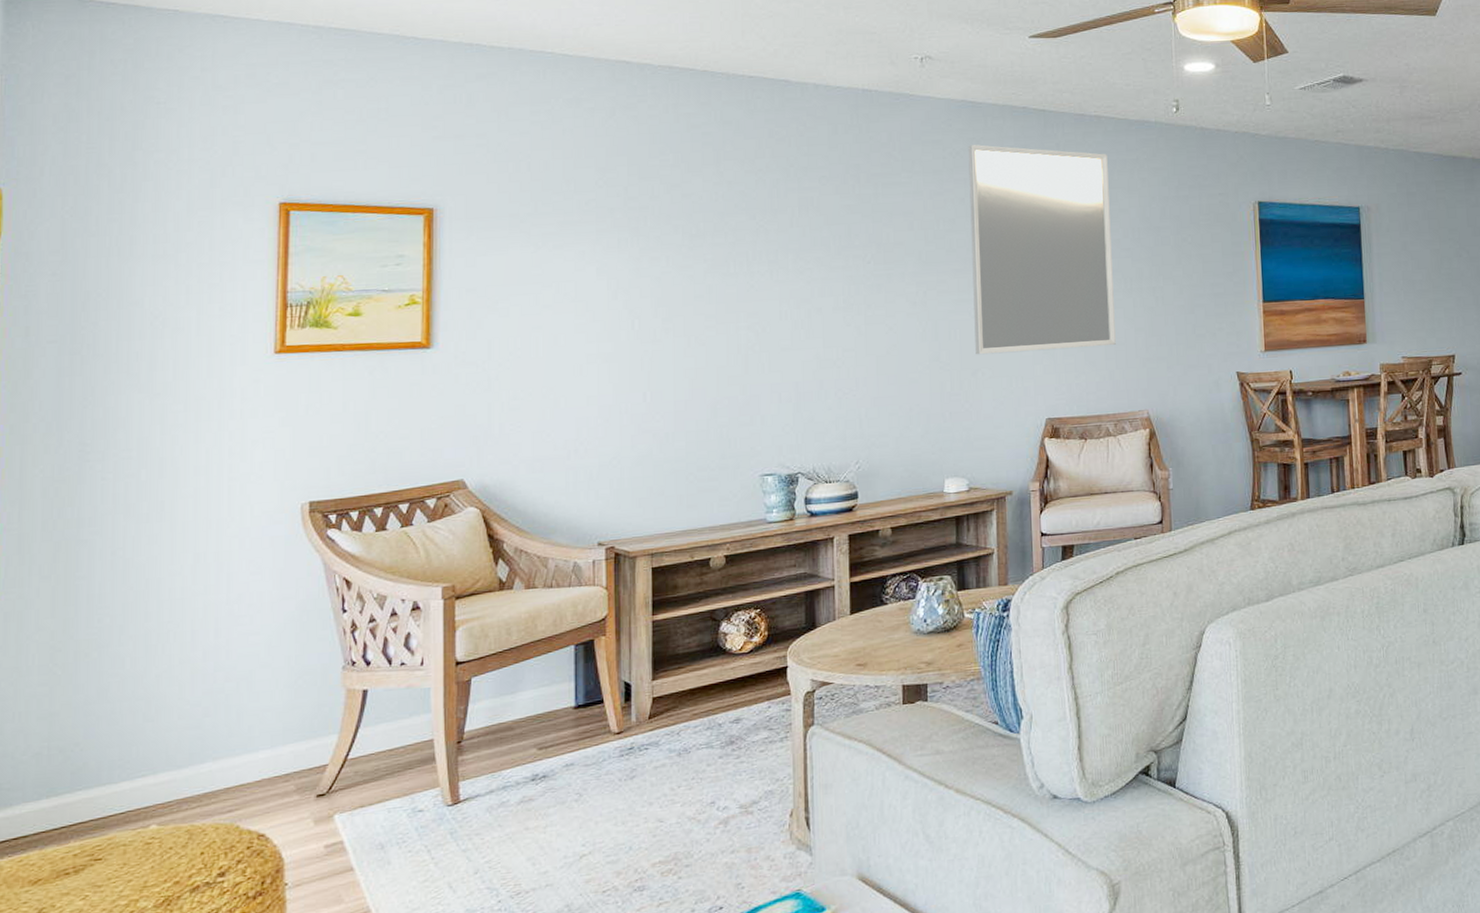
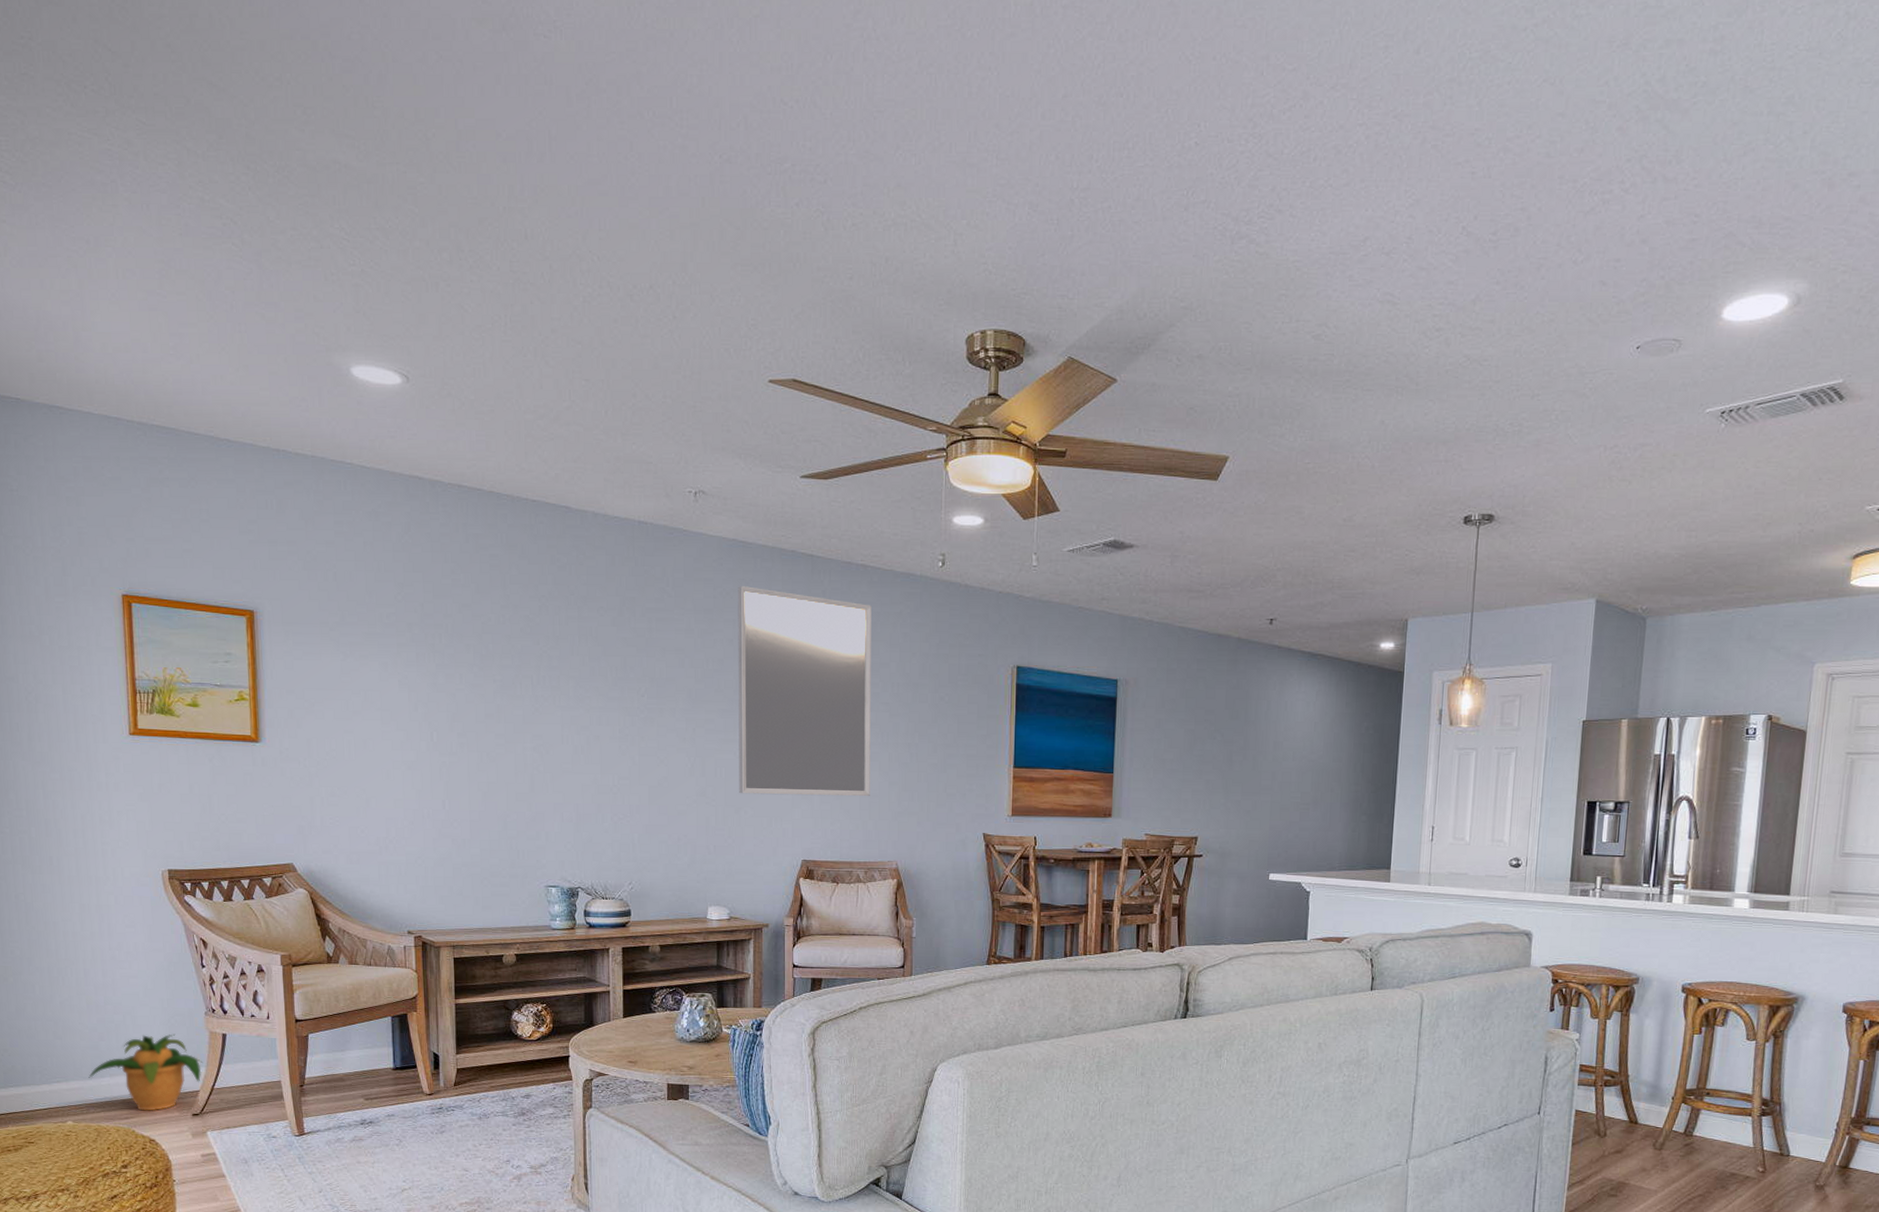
potted plant: none [184,697,336,800] -> present [88,1034,203,1111]

